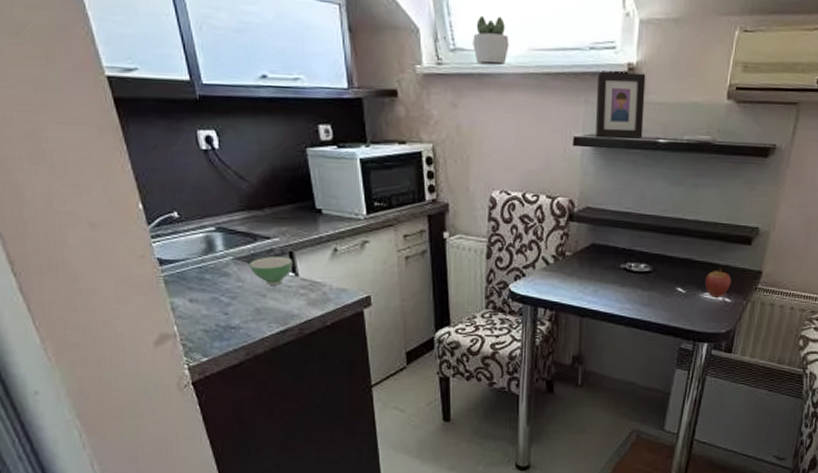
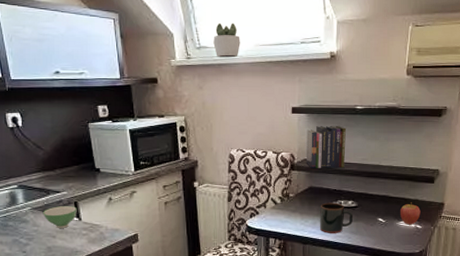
books: none [590,164,643,221] -> present [306,125,346,168]
picture frame: present [596,72,646,139] -> none [307,59,344,107]
mug: none [601,265,646,305] -> present [319,202,354,233]

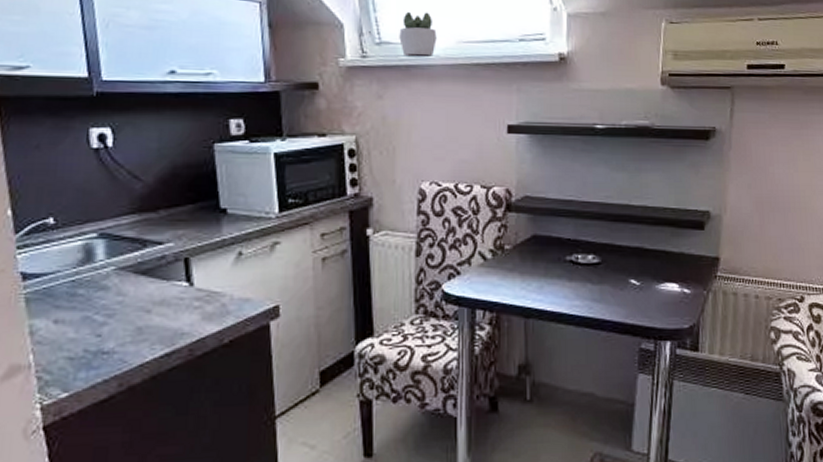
bowl: present [42,206,77,228] -> none [133,264,188,298]
books: present [306,125,346,168] -> none [528,150,582,209]
mug: present [319,202,354,233] -> none [547,257,596,302]
fruit: present [399,202,421,225] -> none [659,256,688,289]

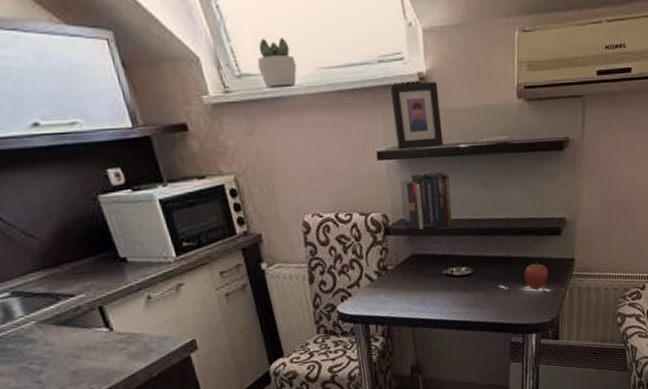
picture frame: none [528,62,579,126] -> present [390,81,443,150]
books: none [528,150,582,209] -> present [399,171,453,231]
fruit: none [659,256,688,289] -> present [523,261,549,290]

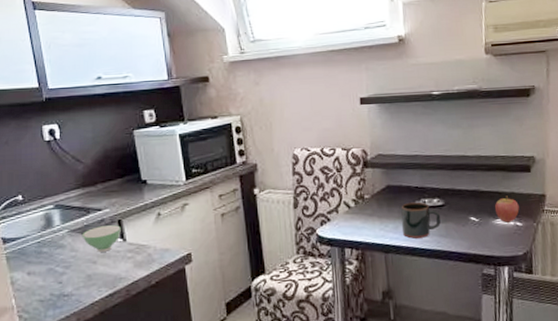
bowl: none [54,312,106,345] -> present [81,225,121,252]
succulent plant: present [257,37,297,89] -> none [268,12,299,50]
picture frame: present [390,81,443,150] -> none [373,42,418,96]
books: present [399,171,453,231] -> none [378,114,426,164]
mug: none [427,271,470,311] -> present [400,202,441,239]

